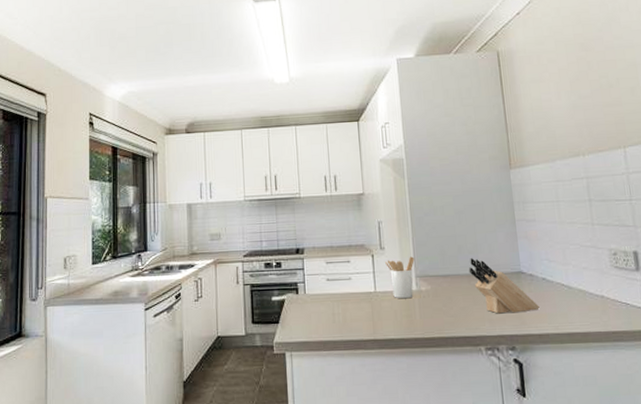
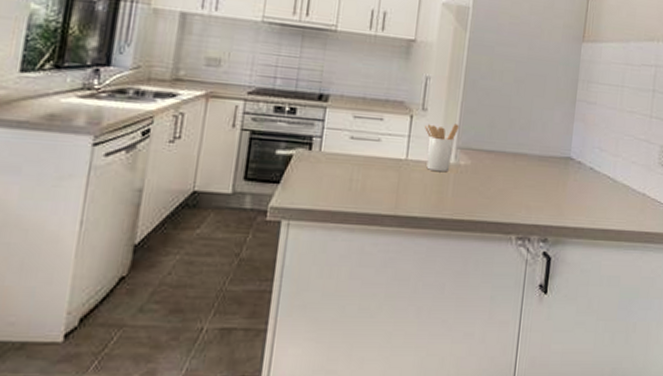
knife block: present [468,258,540,314] -> none [516,135,581,202]

